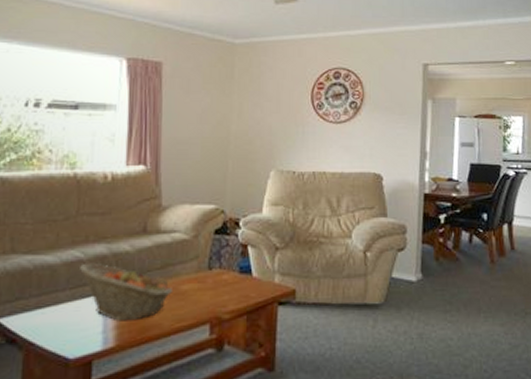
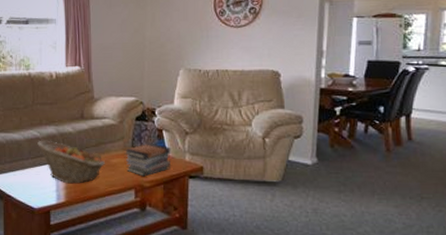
book stack: none [198,262,258,306] -> present [124,143,171,177]

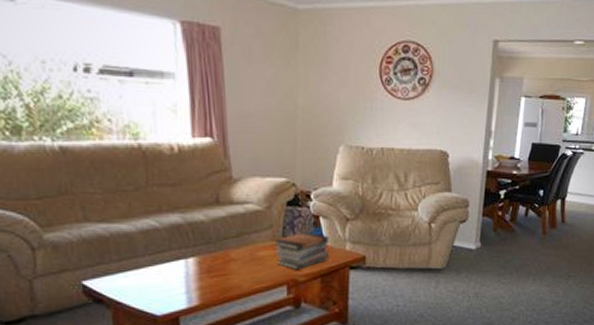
fruit basket: present [37,140,106,184] -> none [156,231,251,283]

